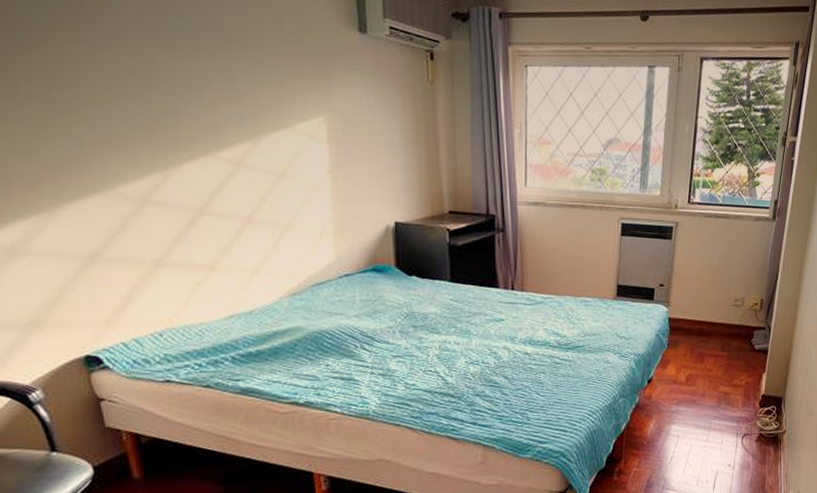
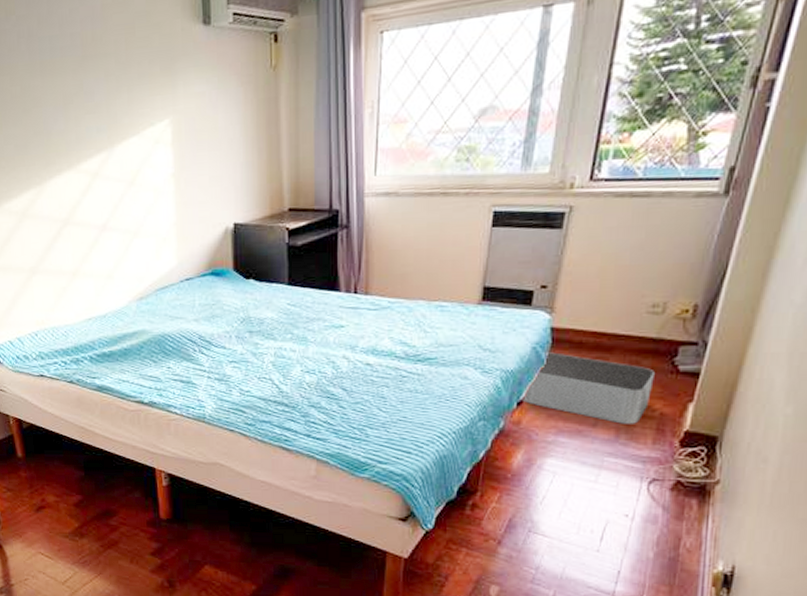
storage bin: none [651,338,740,393] -> present [521,352,655,424]

